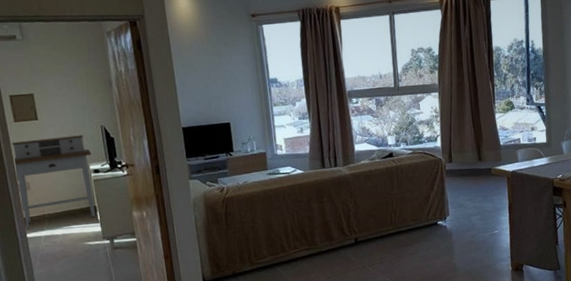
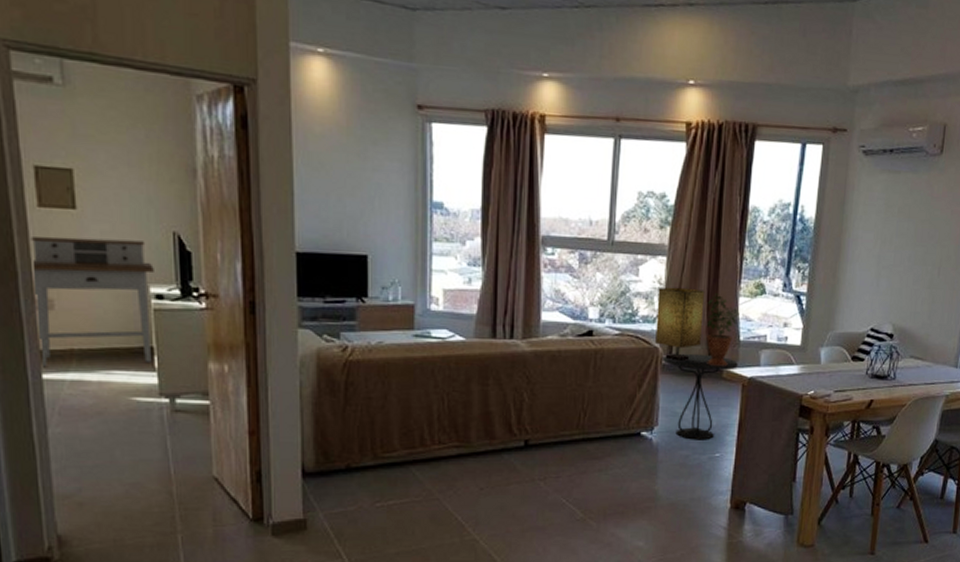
table lamp: none [435,112,472,167] -> present [655,287,705,362]
side table: none [445,159,502,223] -> present [662,353,738,440]
potted plant: none [472,113,498,167] -> present [706,293,740,366]

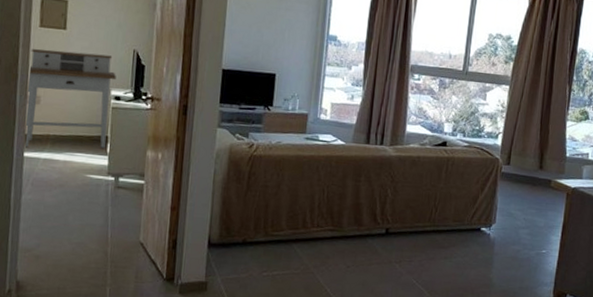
table lamp: present [655,287,705,362] -> none [497,110,539,171]
side table: present [662,353,738,440] -> none [501,164,564,238]
potted plant: present [706,293,740,366] -> none [538,117,567,177]

